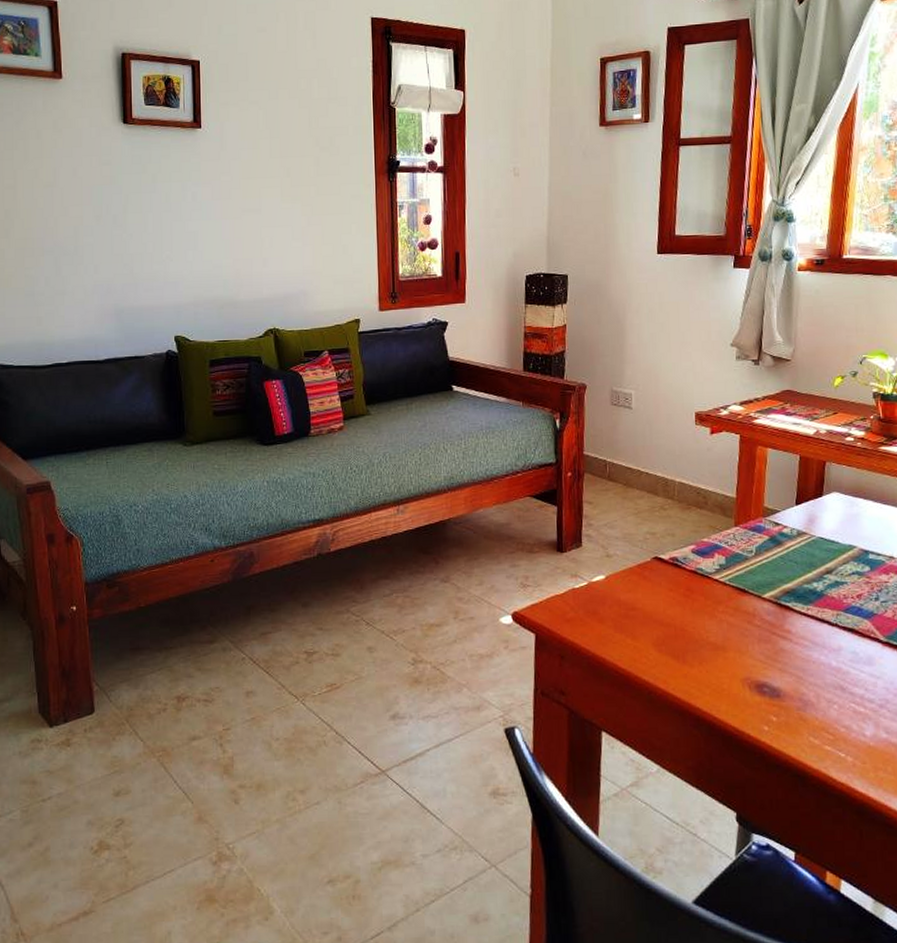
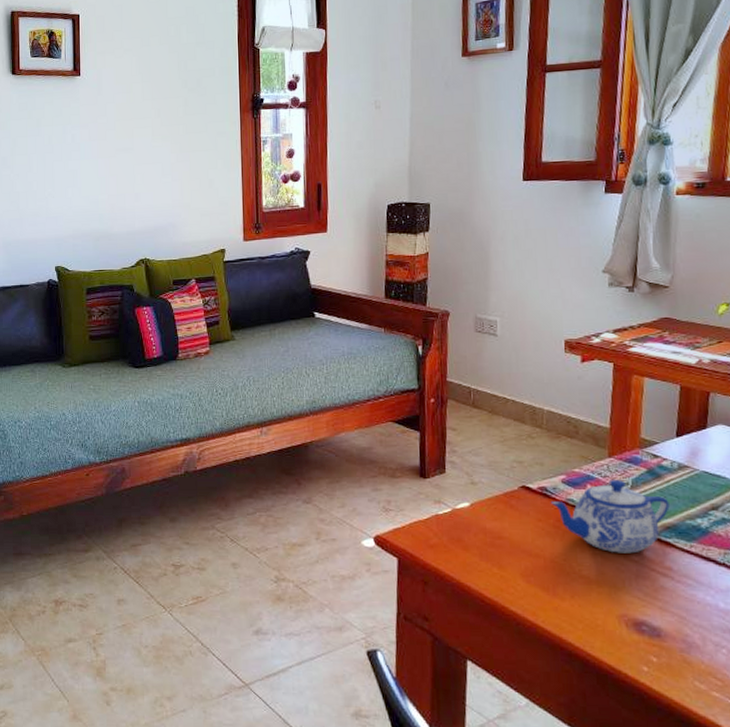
teapot: none [681,547,789,619] -> present [550,479,670,554]

